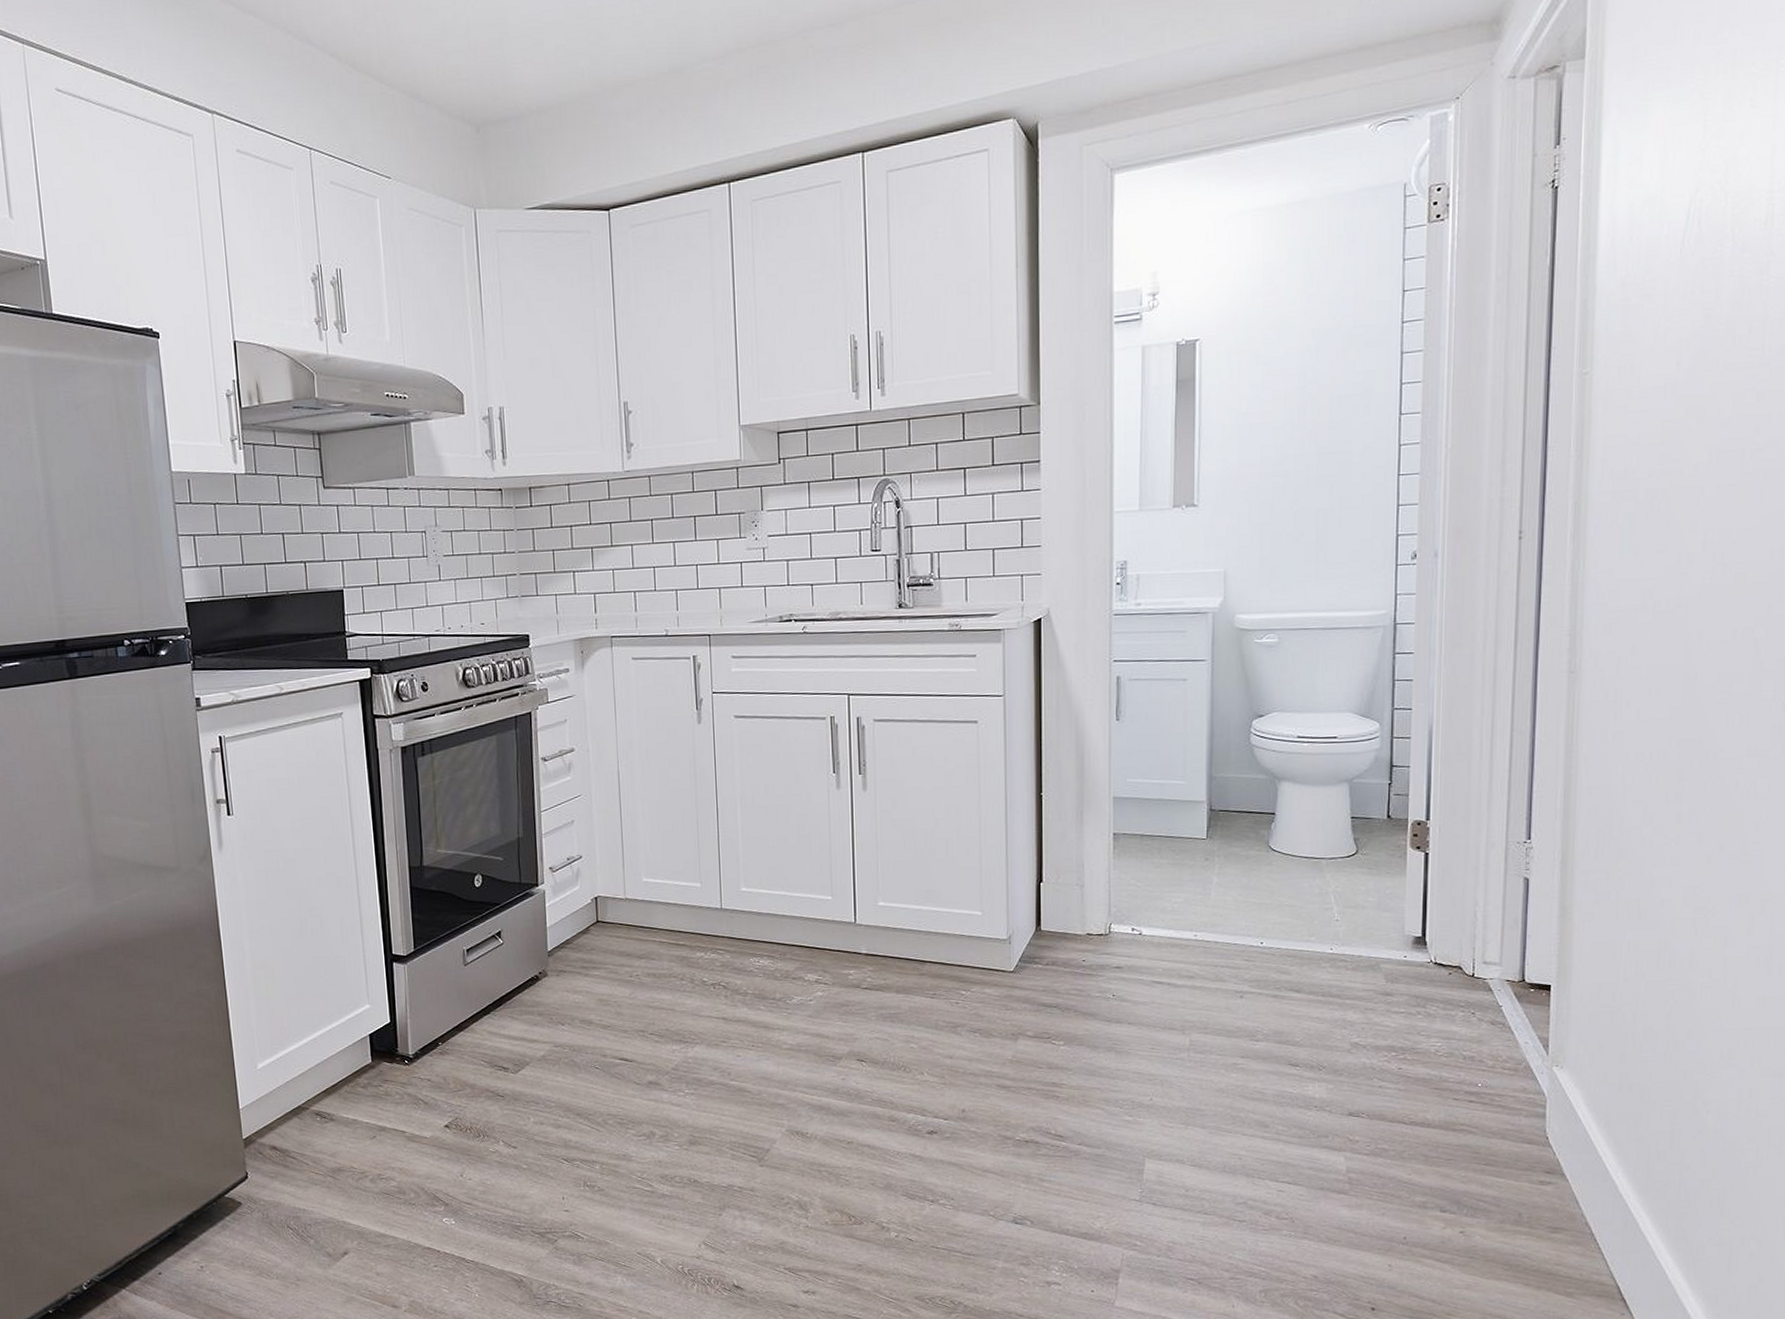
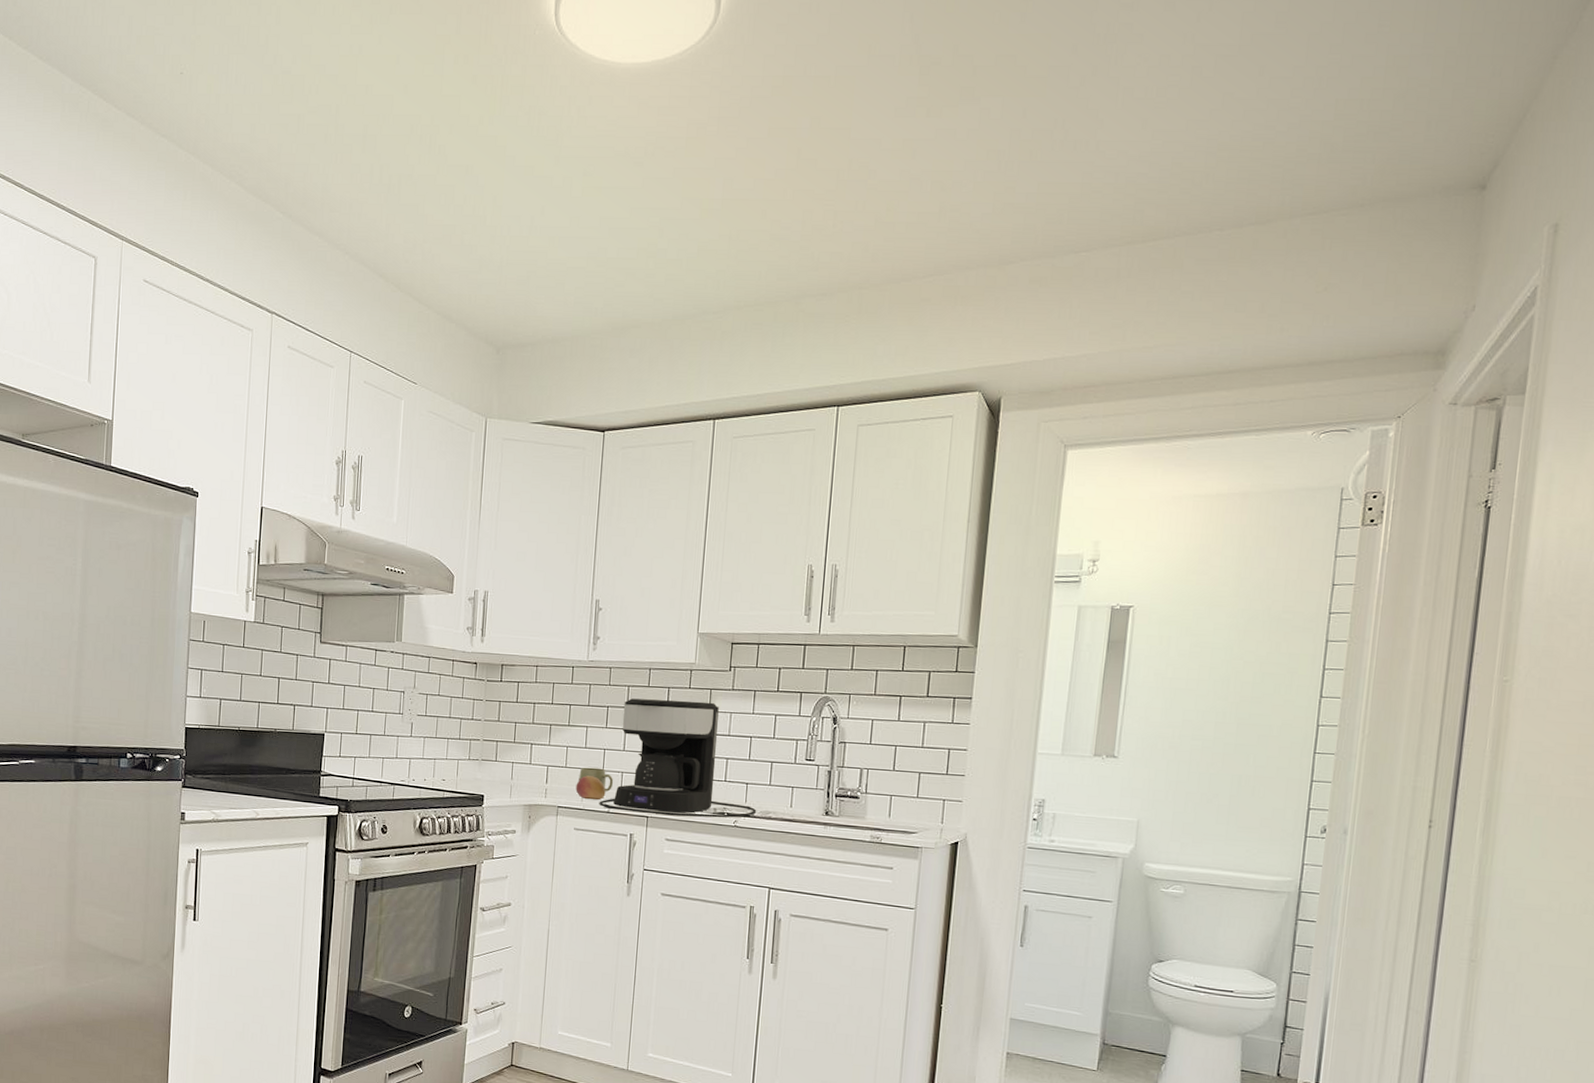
fruit: none [628,598,661,625] -> present [575,775,606,801]
mug: none [630,588,668,613] -> present [579,767,613,792]
coffee maker: none [655,500,826,632] -> present [599,698,757,818]

